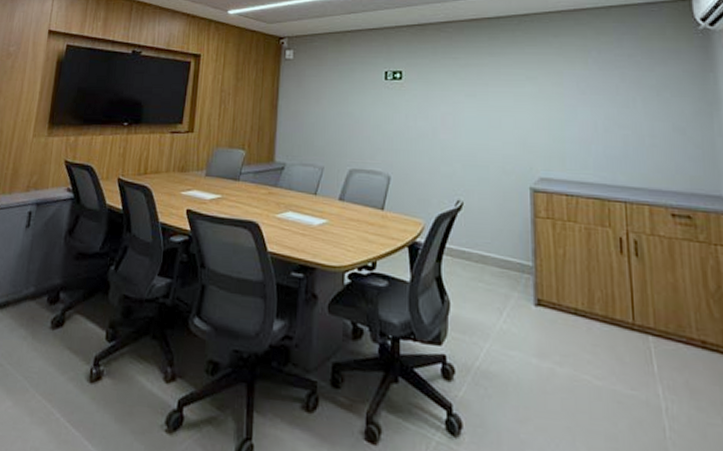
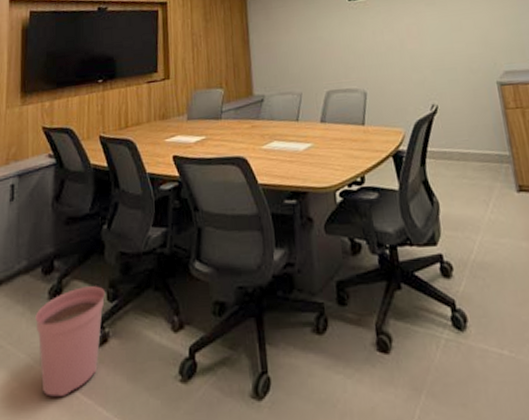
plant pot: none [34,322,104,424] -> present [35,286,105,397]

